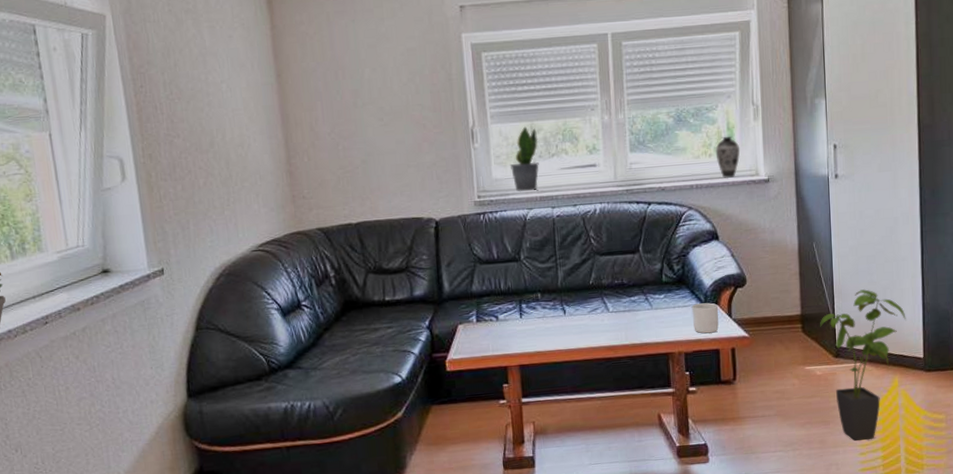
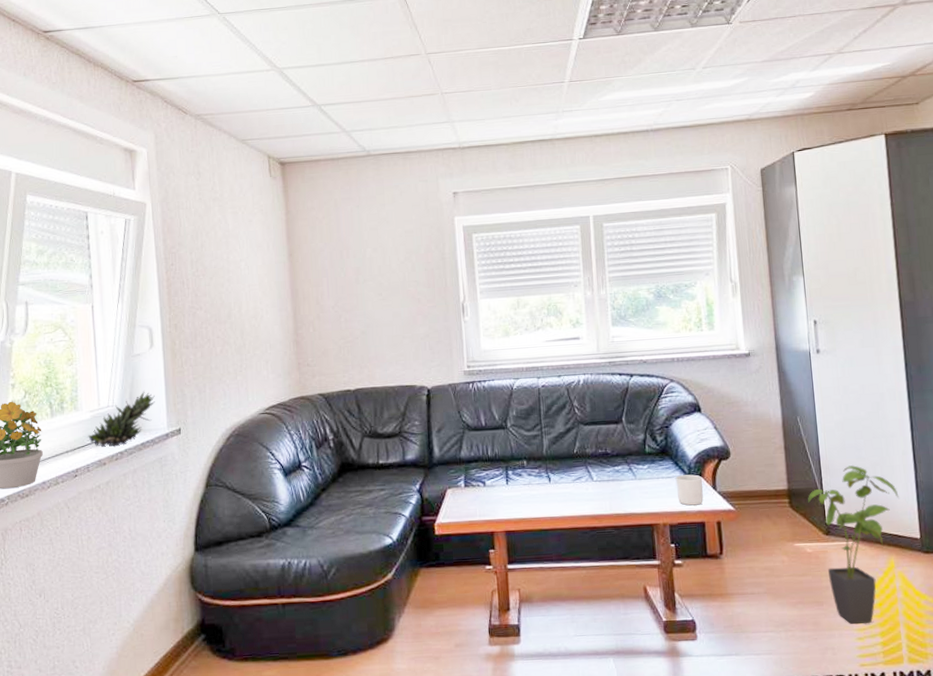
succulent plant: none [57,229,132,290] -> present [88,391,155,446]
potted plant: present [511,126,539,192] -> none [498,301,525,362]
decorative vase: present [715,135,741,179] -> none [695,311,720,353]

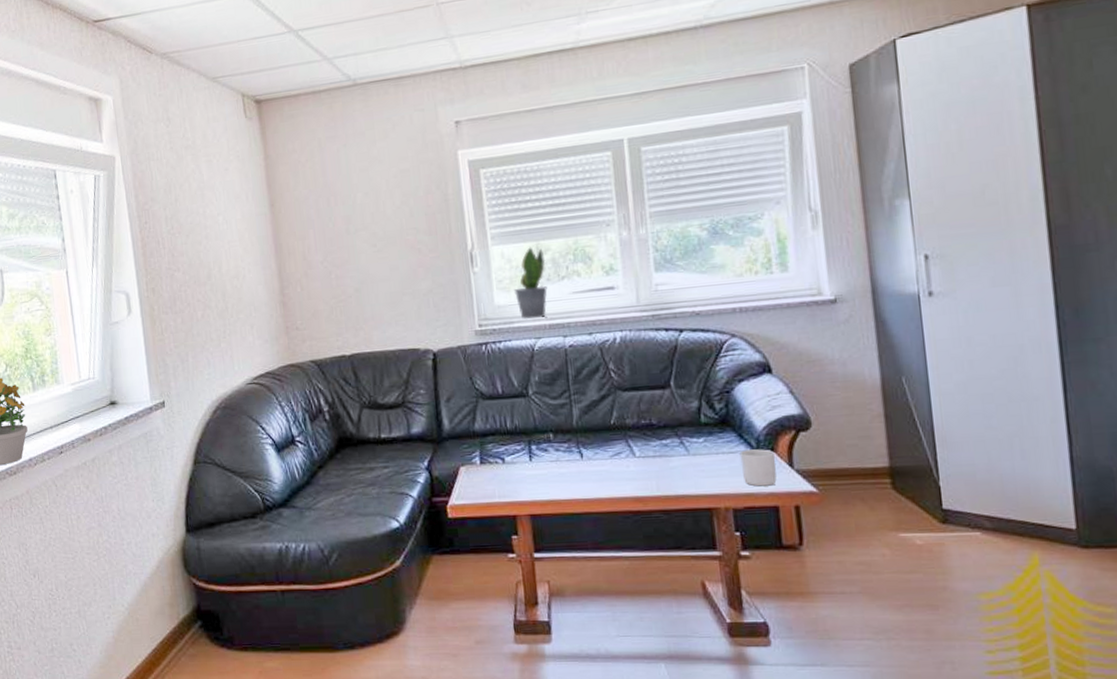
succulent plant: present [88,391,155,446] -> none [71,361,137,421]
potted plant: none [498,301,525,362] -> present [515,247,547,319]
house plant: present [808,465,899,624] -> none [917,437,1046,634]

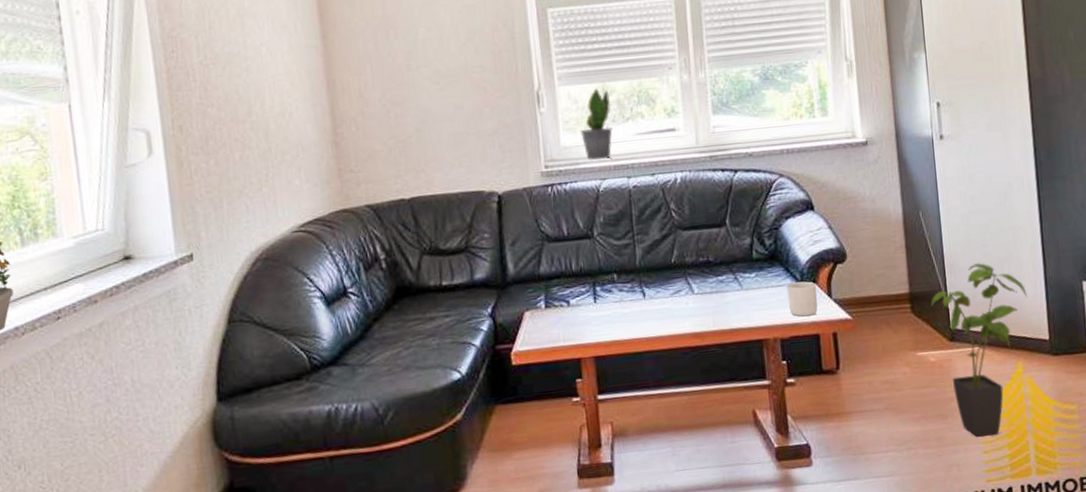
house plant: none [917,437,1046,634] -> present [931,263,1028,437]

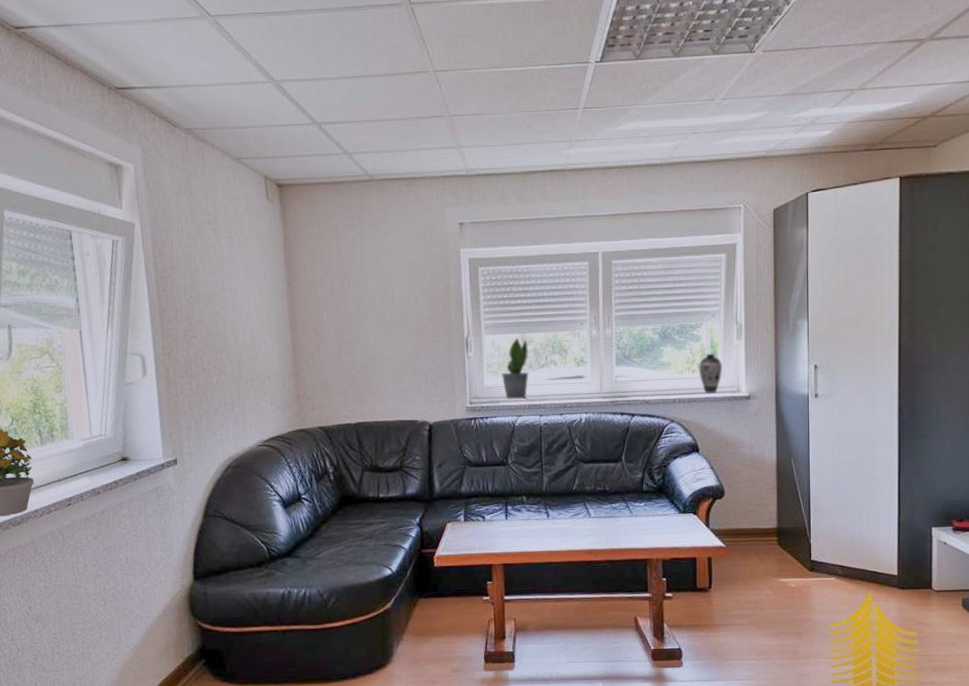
mug: present [786,281,818,317] -> none [670,512,697,542]
decorative vase: none [806,94,835,143] -> present [698,353,723,395]
house plant: present [931,263,1028,437] -> none [796,506,882,653]

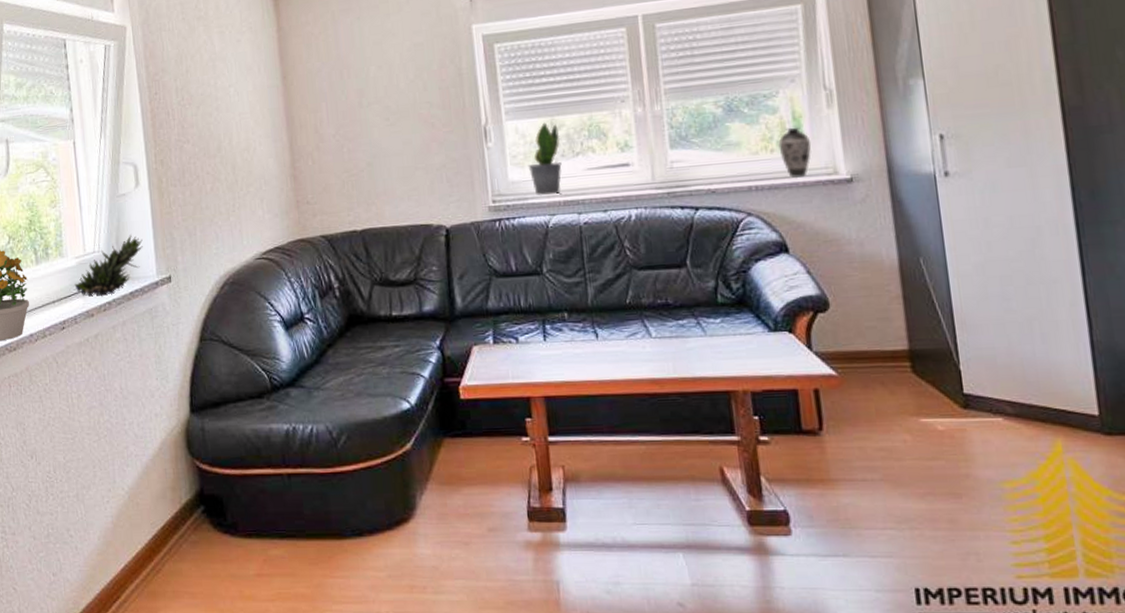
succulent plant: none [80,420,150,475] -> present [74,235,143,295]

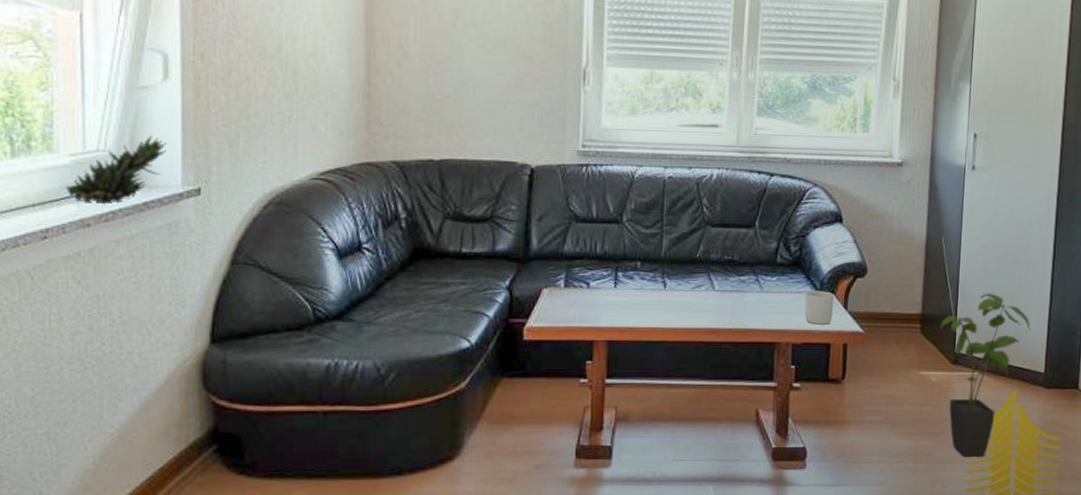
potted plant: present [529,122,562,195] -> none [623,74,658,146]
mug: none [757,330,795,369] -> present [804,291,834,325]
decorative vase: present [778,127,812,179] -> none [849,110,876,158]
house plant: none [937,320,1067,524] -> present [940,293,1031,458]

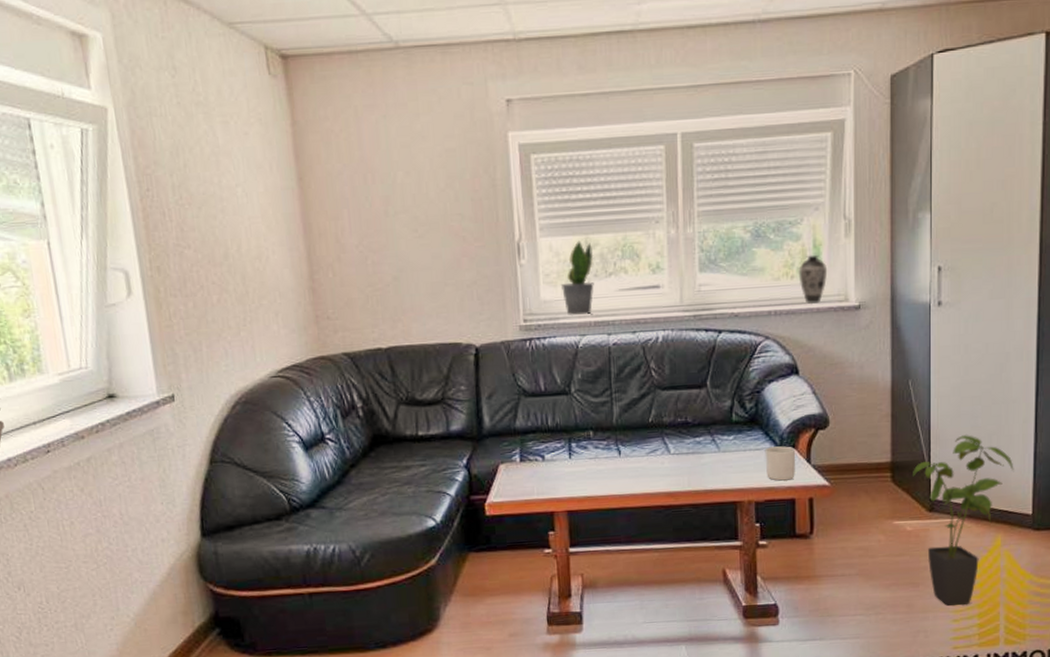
succulent plant: present [66,135,167,202] -> none [58,349,140,416]
potted plant: none [623,74,658,146] -> present [562,240,594,315]
decorative vase: none [849,110,876,158] -> present [798,254,828,305]

